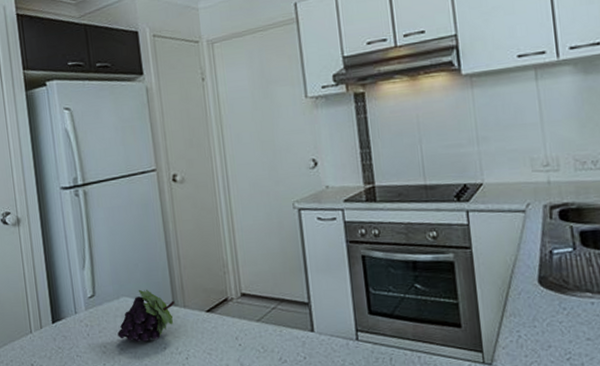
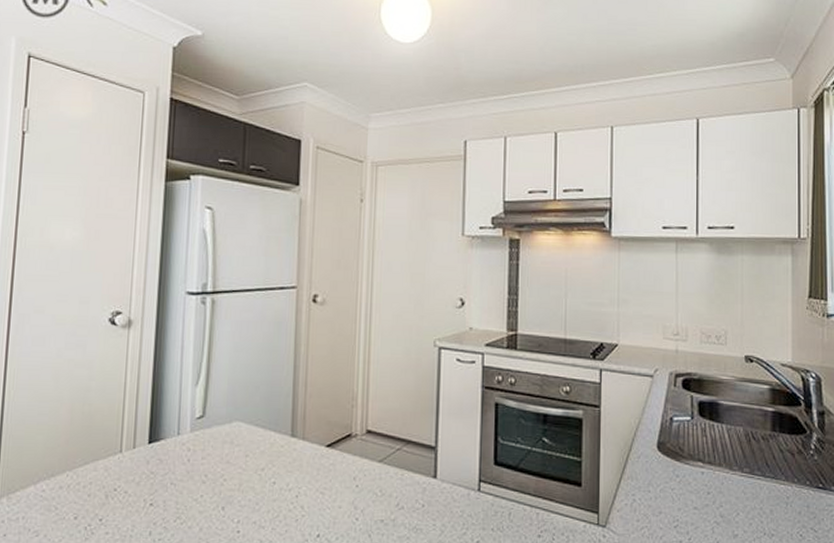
fruit: present [117,289,176,342] -> none [223,414,294,474]

